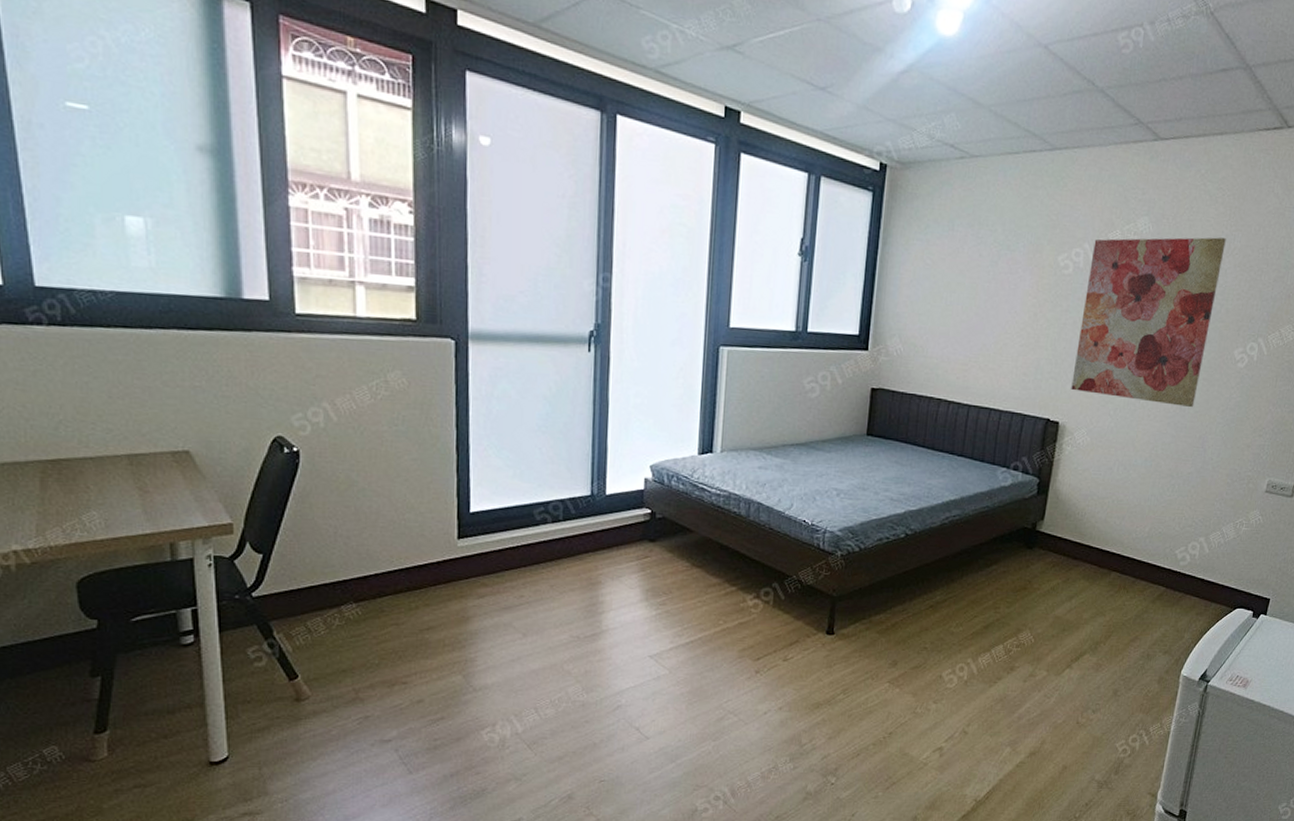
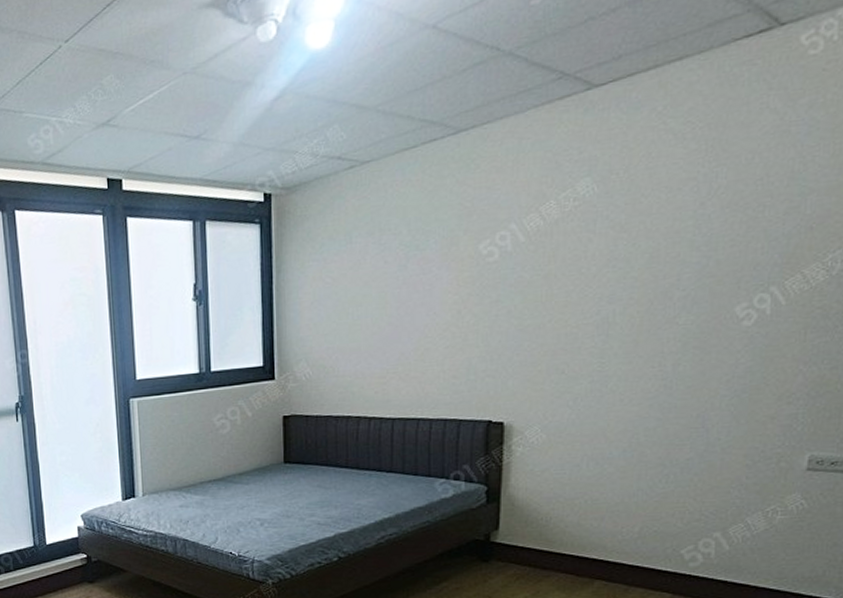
wall art: present [1071,237,1226,408] -> none [514,178,705,386]

